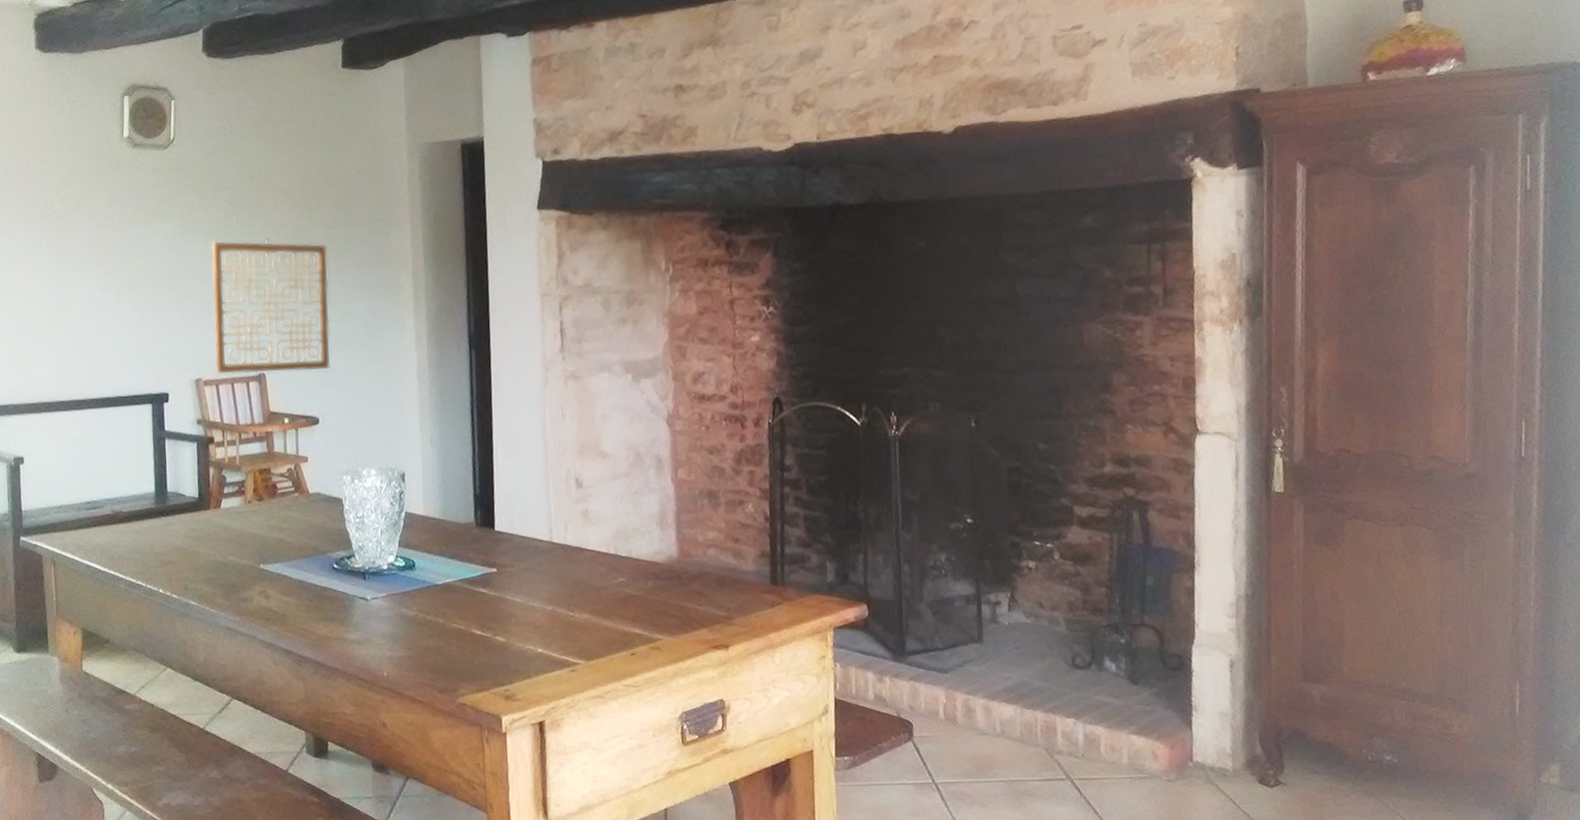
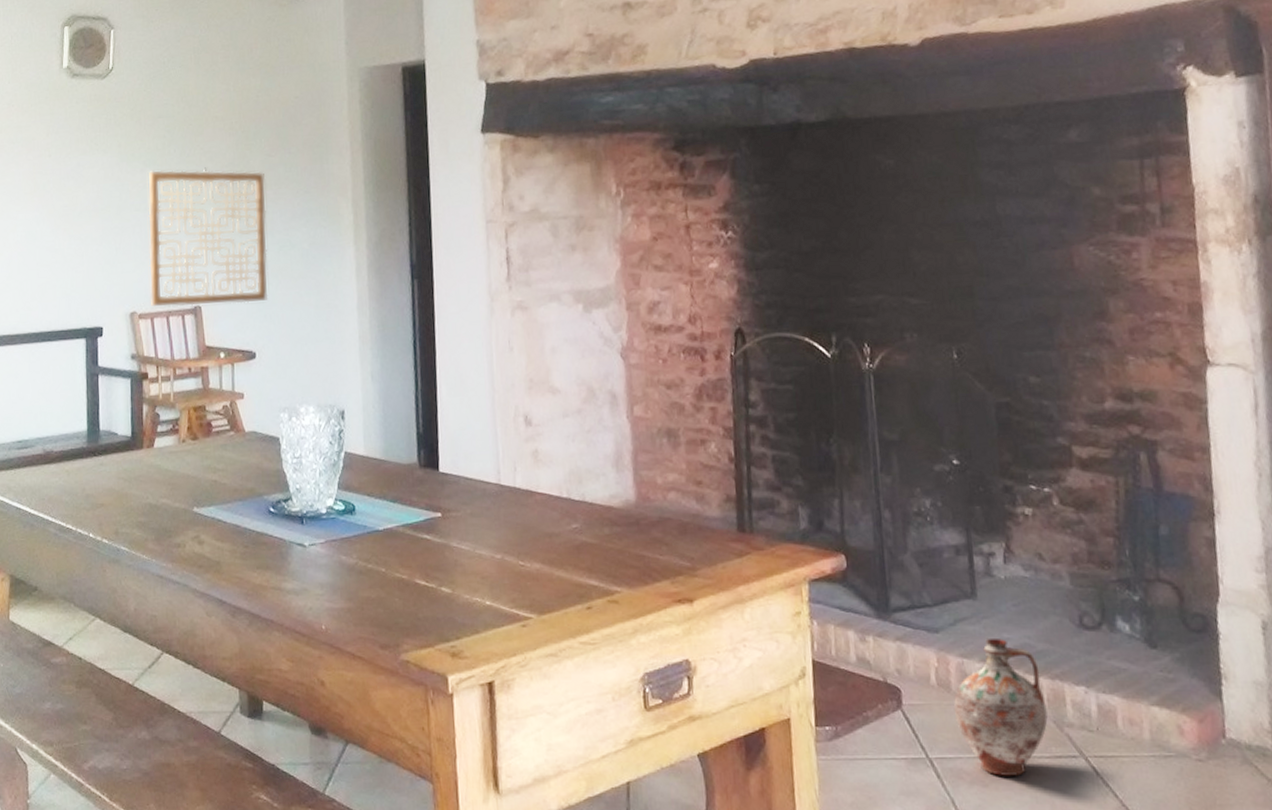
ceramic jug: none [958,678,1040,797] -> present [953,639,1048,776]

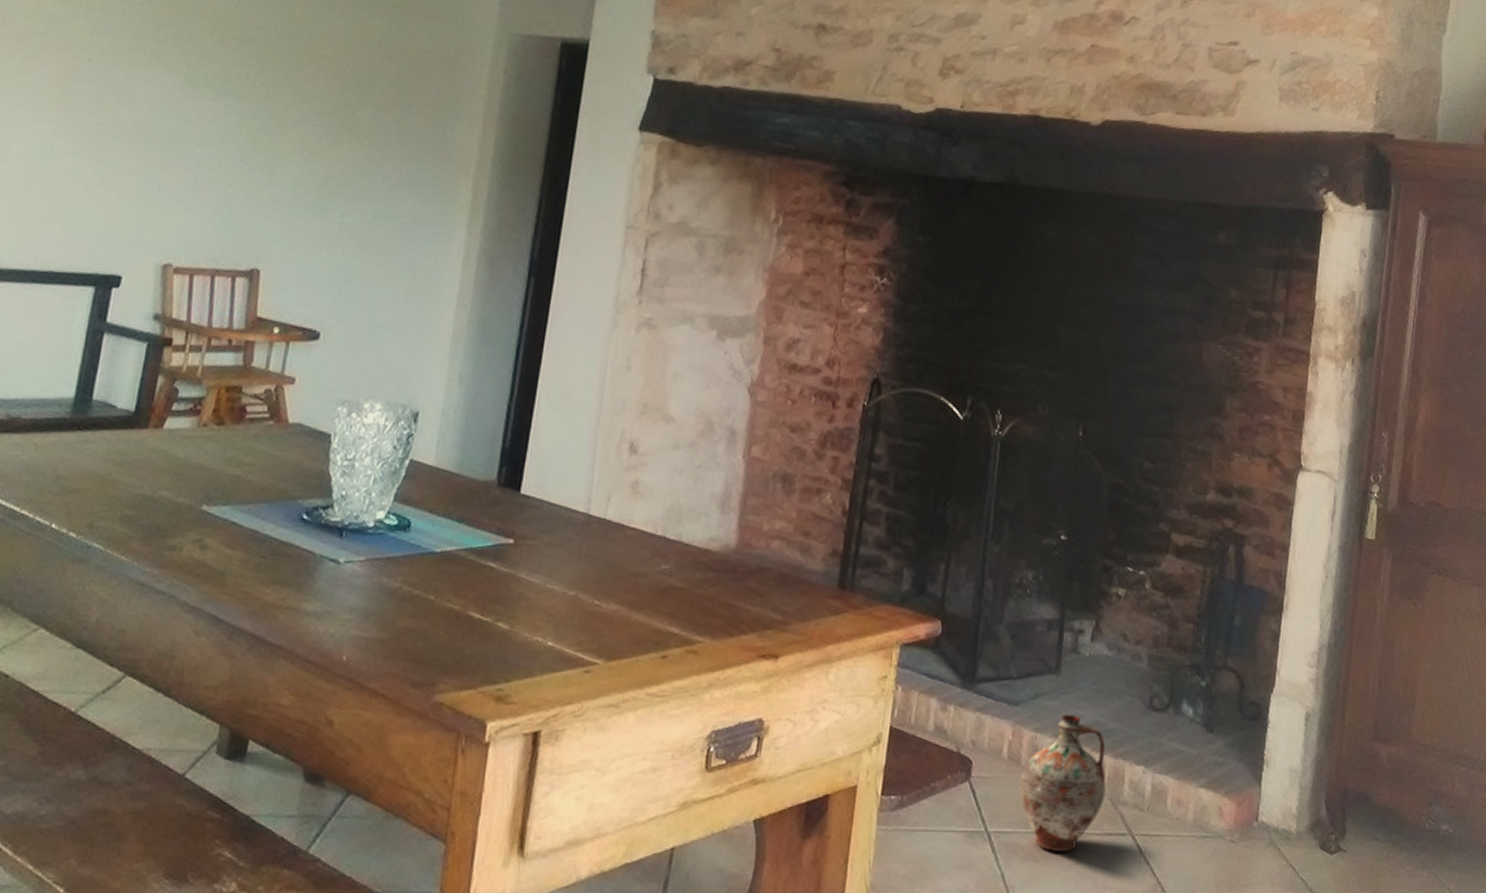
wall art: present [148,167,268,307] -> none [193,102,372,275]

